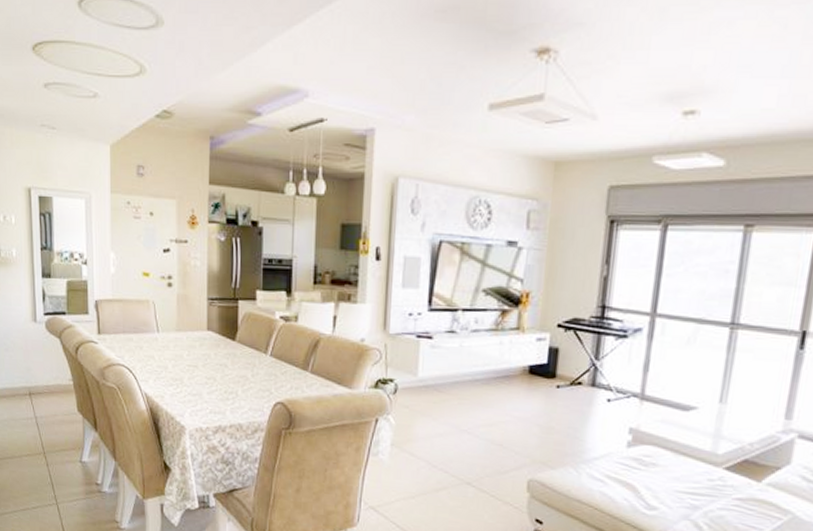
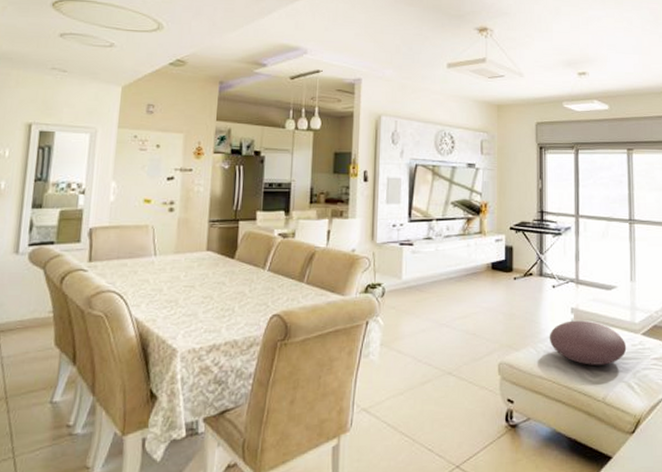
cushion: none [595,442,700,498] -> present [549,320,627,365]

